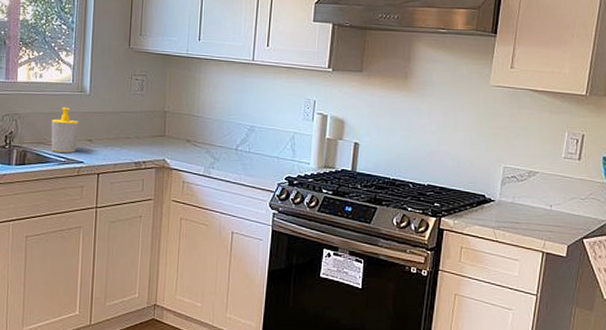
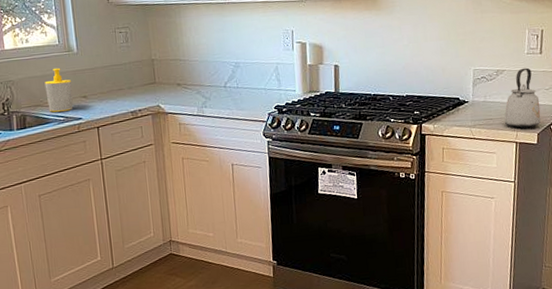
kettle: none [532,172,573,238] -> present [504,67,541,129]

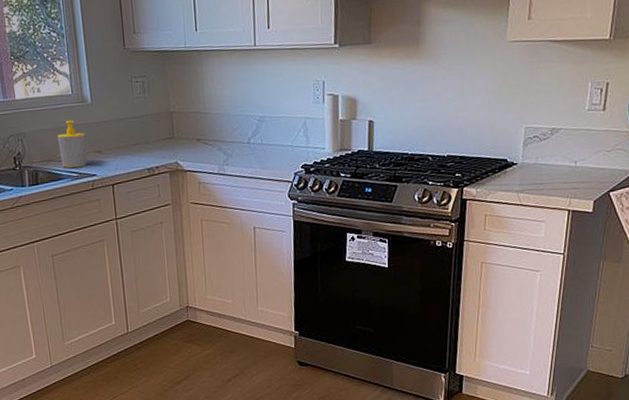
kettle: present [504,67,541,129] -> none [556,126,599,195]

